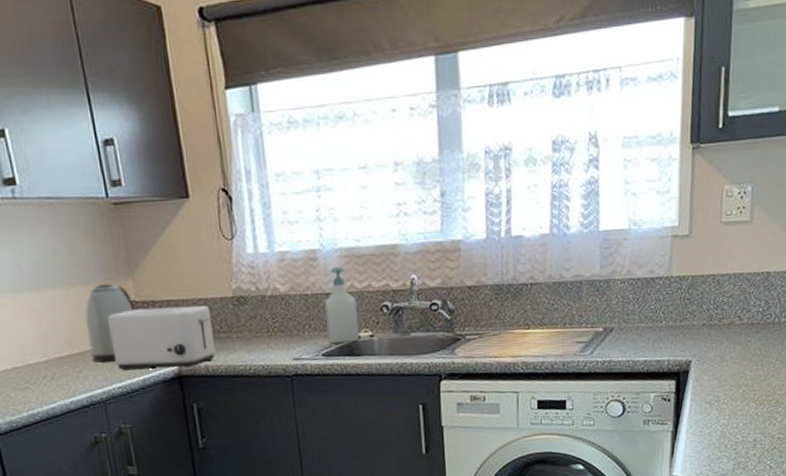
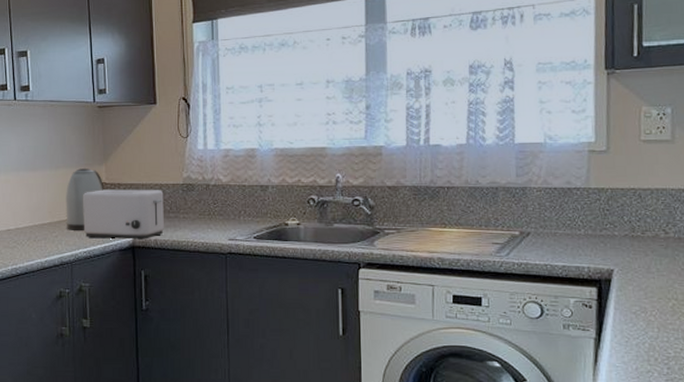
soap bottle: present [325,266,359,343] -> none [259,163,287,228]

